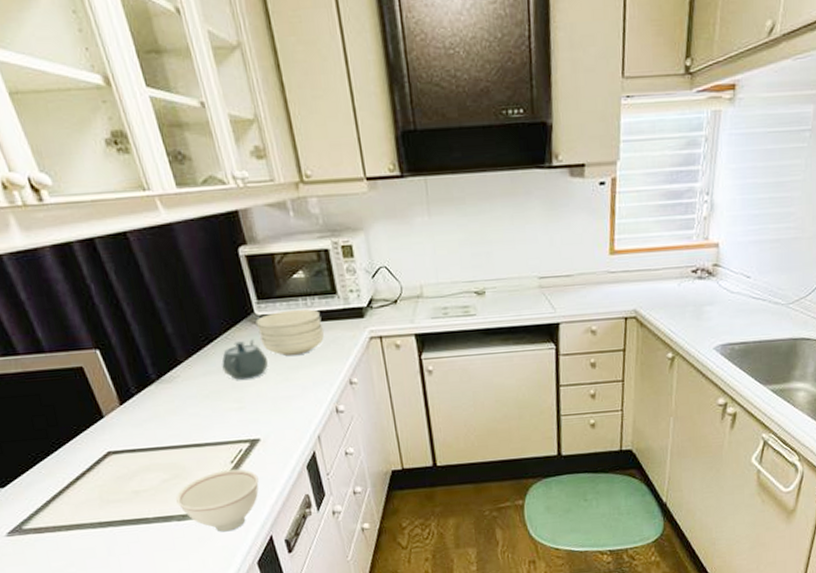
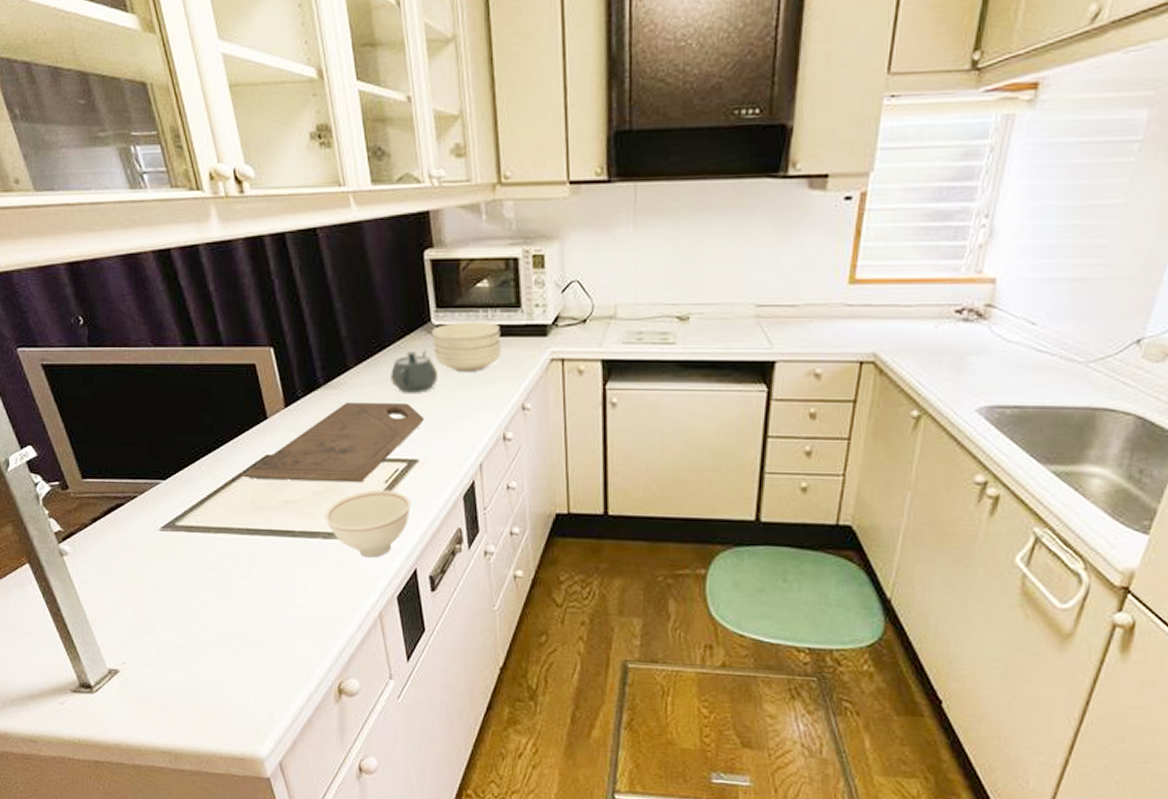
cutting board: none [86,389,260,476] -> present [242,403,424,482]

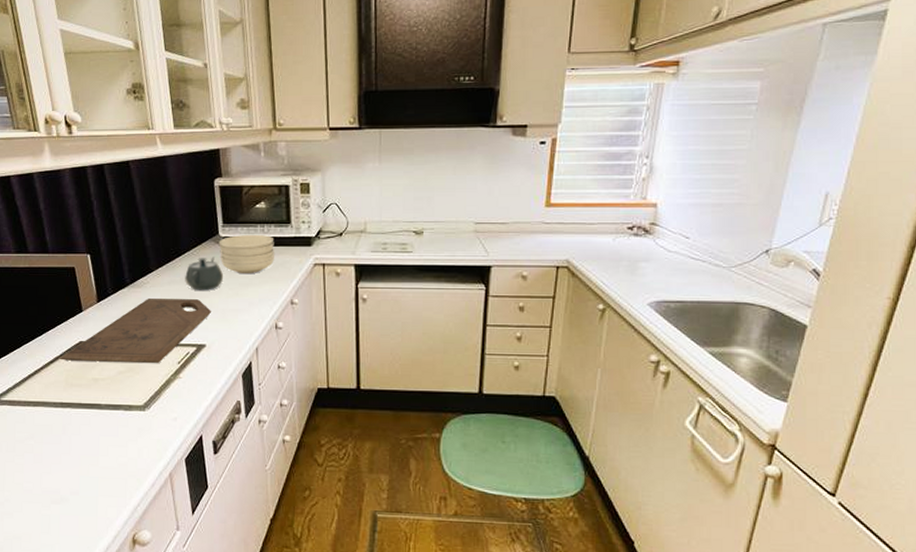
bowl: present [325,490,411,558] -> none [127,369,199,426]

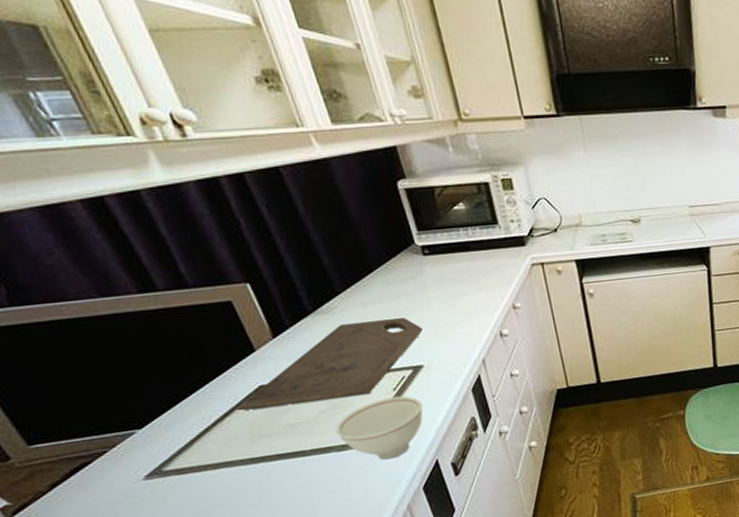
bowl: none [127,369,199,426] -> present [335,396,423,460]
teapot: present [185,257,224,291] -> none [382,269,431,308]
bowl: present [219,234,275,275] -> none [416,238,487,284]

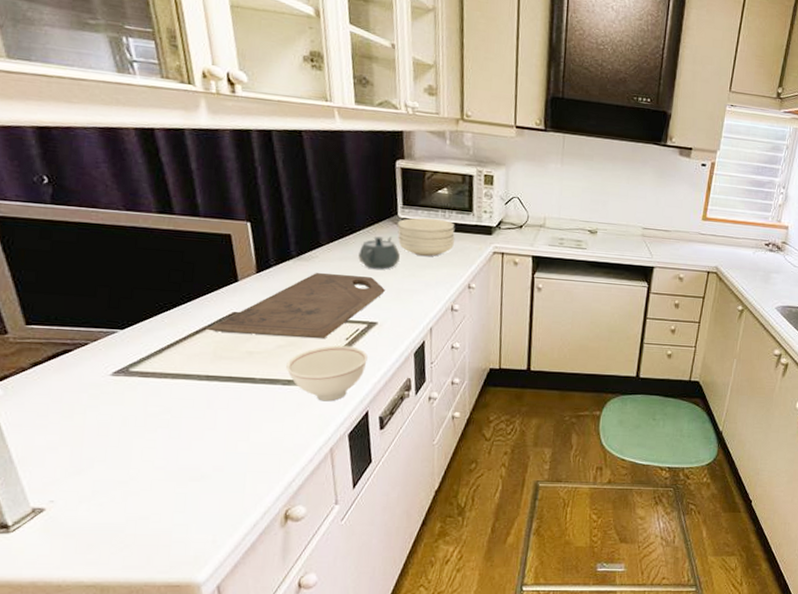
teapot: none [382,269,431,308] -> present [358,236,401,269]
bowl: none [416,238,487,284] -> present [397,217,455,257]

